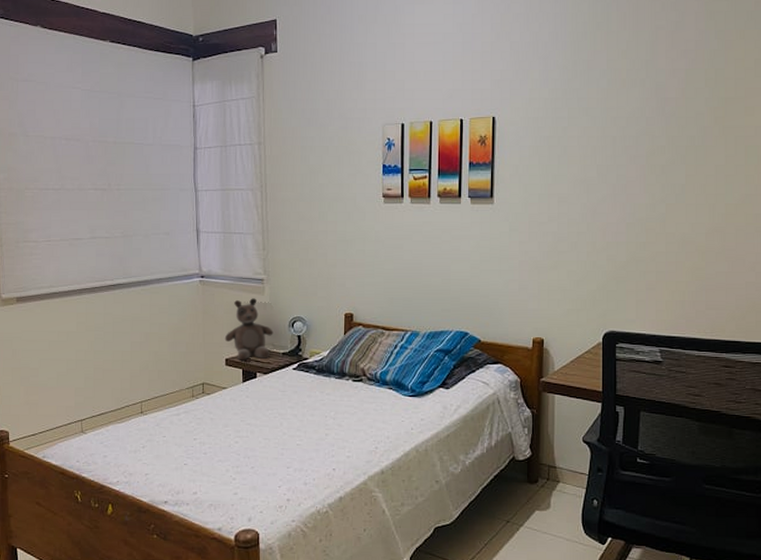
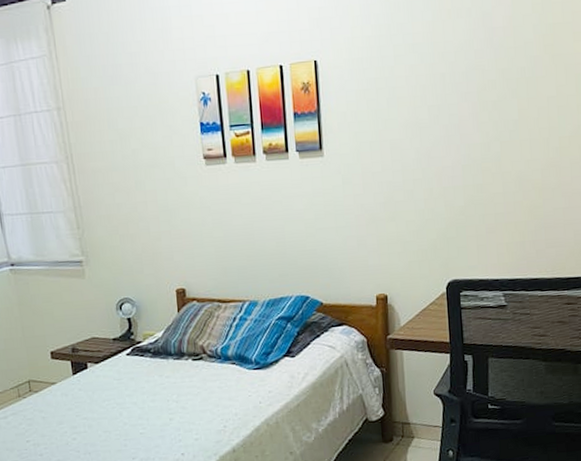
stuffed animal: present [224,298,273,362] -> none [46,282,101,353]

